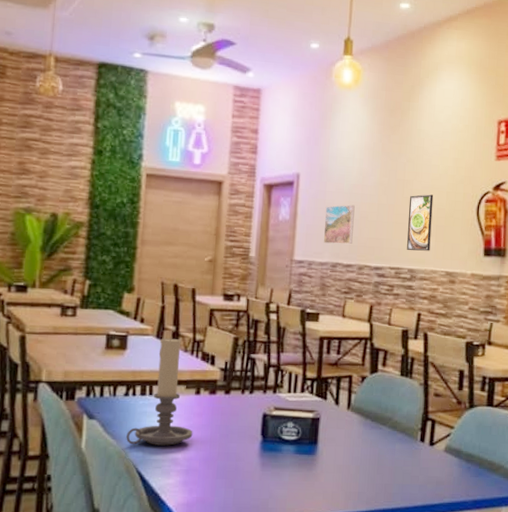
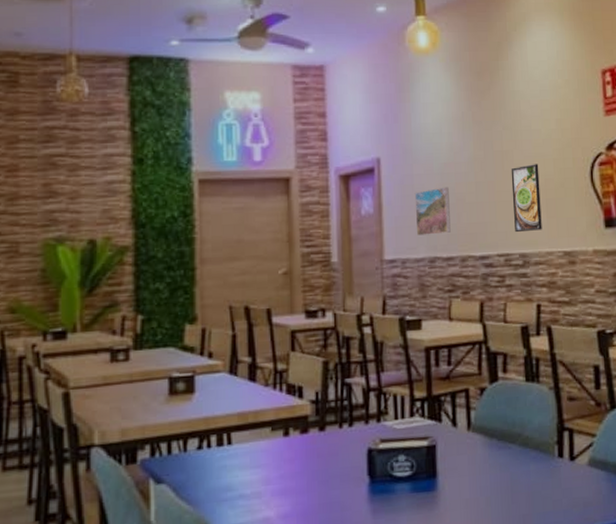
candle holder: present [126,337,193,446] -> none [204,370,286,509]

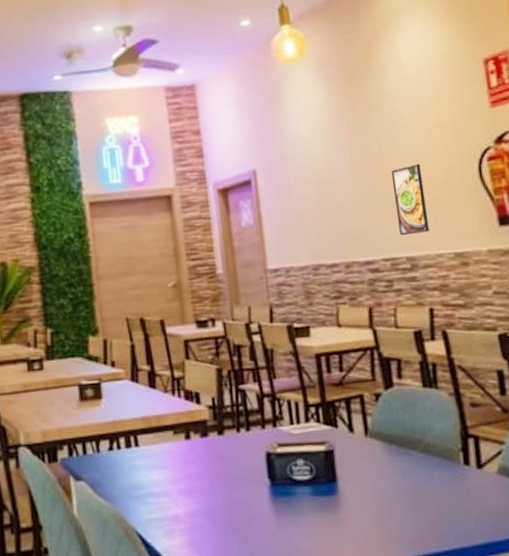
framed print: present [414,186,451,236] -> none [293,193,333,244]

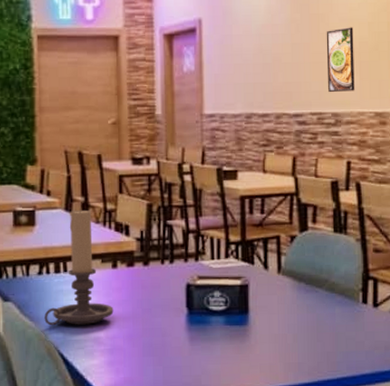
candle holder: none [118,378,191,505] -> present [44,208,114,326]

